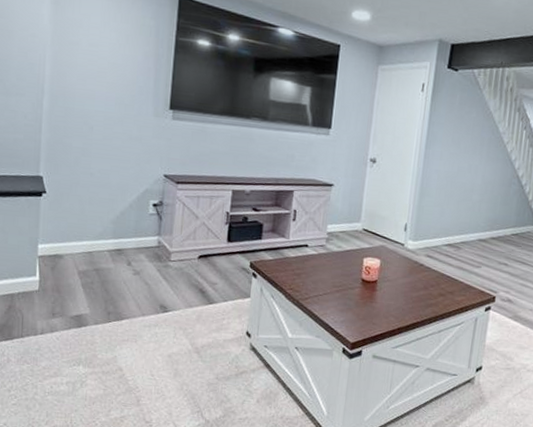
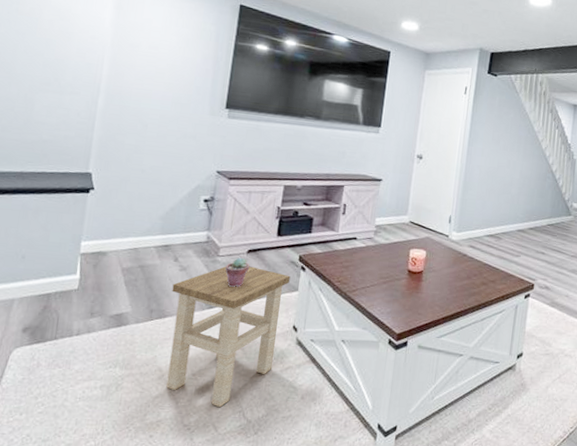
stool: none [127,271,242,406] -> present [166,266,290,407]
potted succulent: none [177,262,202,292] -> present [225,257,250,287]

